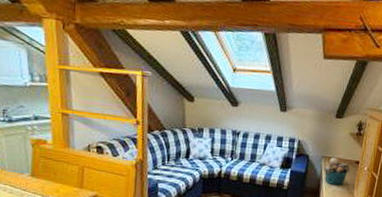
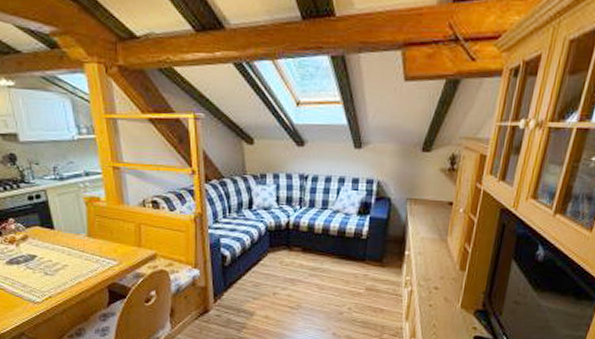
bucket: present [324,157,351,186] -> none [410,199,443,233]

